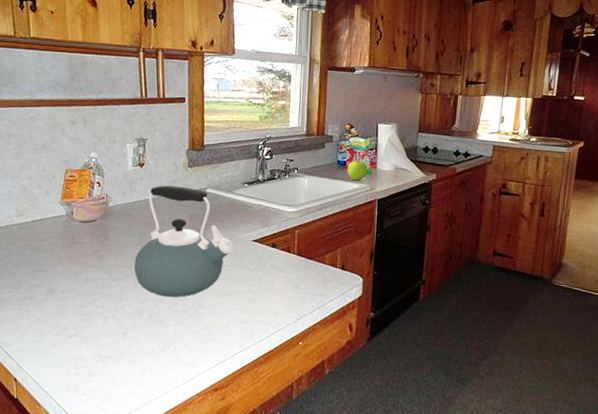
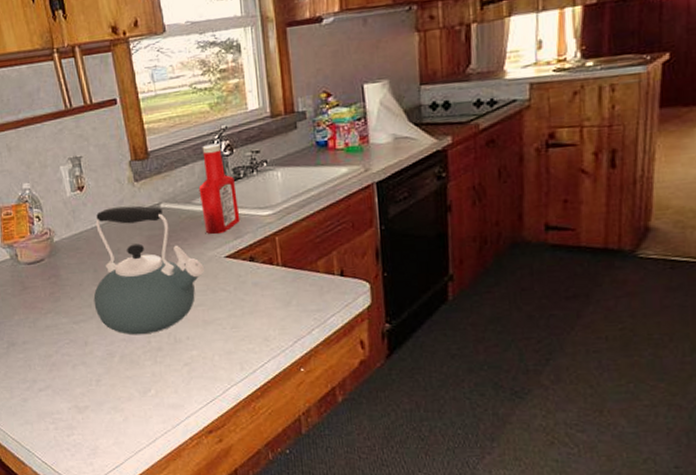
ketchup bottle: none [239,147,270,222] -> present [198,143,240,235]
apple: present [347,160,368,181] -> none [330,136,357,164]

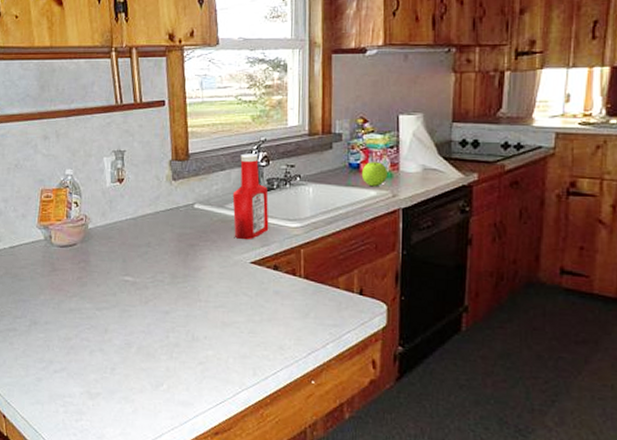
kettle: present [93,205,204,335] -> none [119,202,229,329]
apple: none [330,136,357,164] -> present [361,162,387,187]

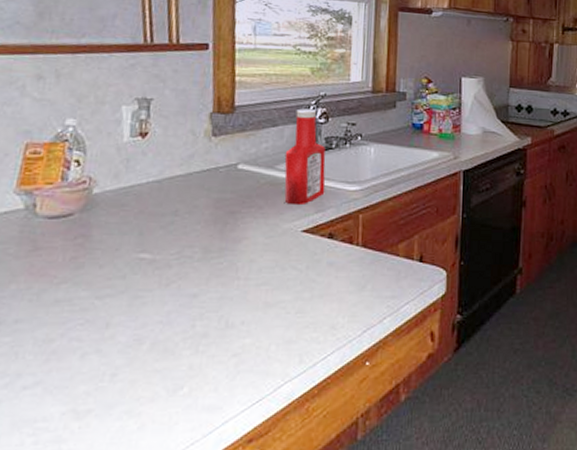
apple: present [361,162,387,187] -> none [424,123,450,149]

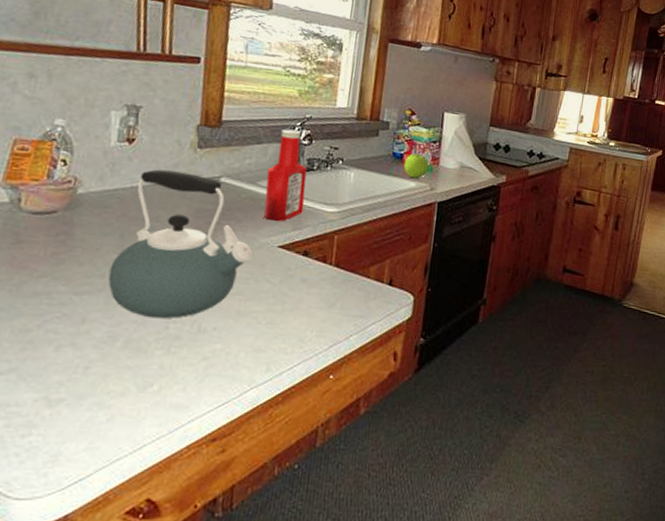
kettle: none [129,161,276,317] -> present [108,169,253,319]
apple: none [424,123,450,149] -> present [403,153,429,179]

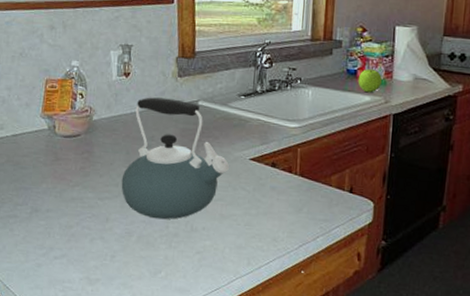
ketchup bottle: present [263,129,307,222] -> none [235,54,270,138]

